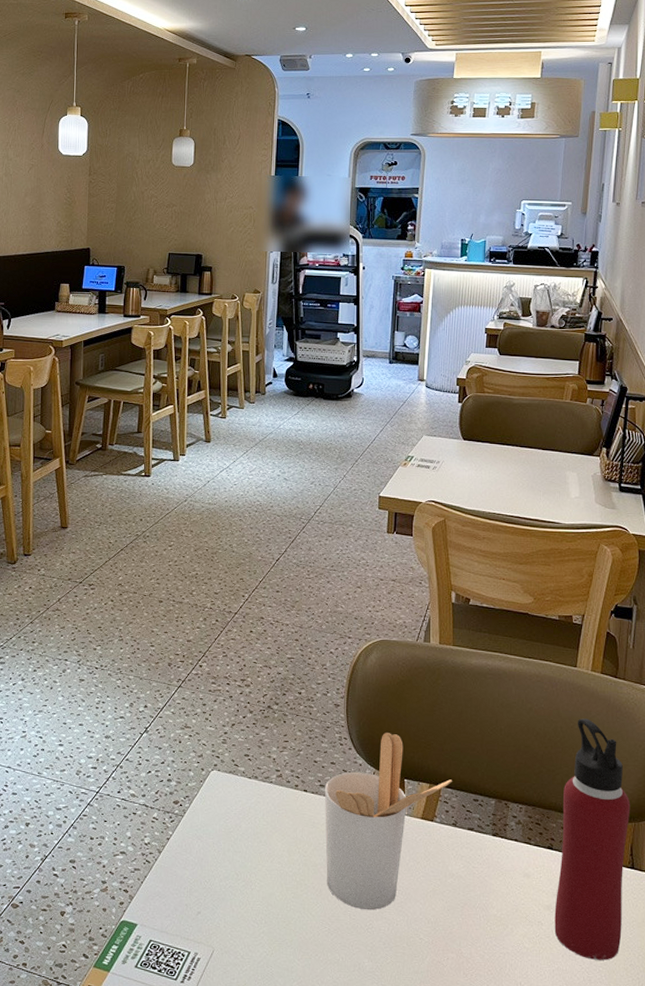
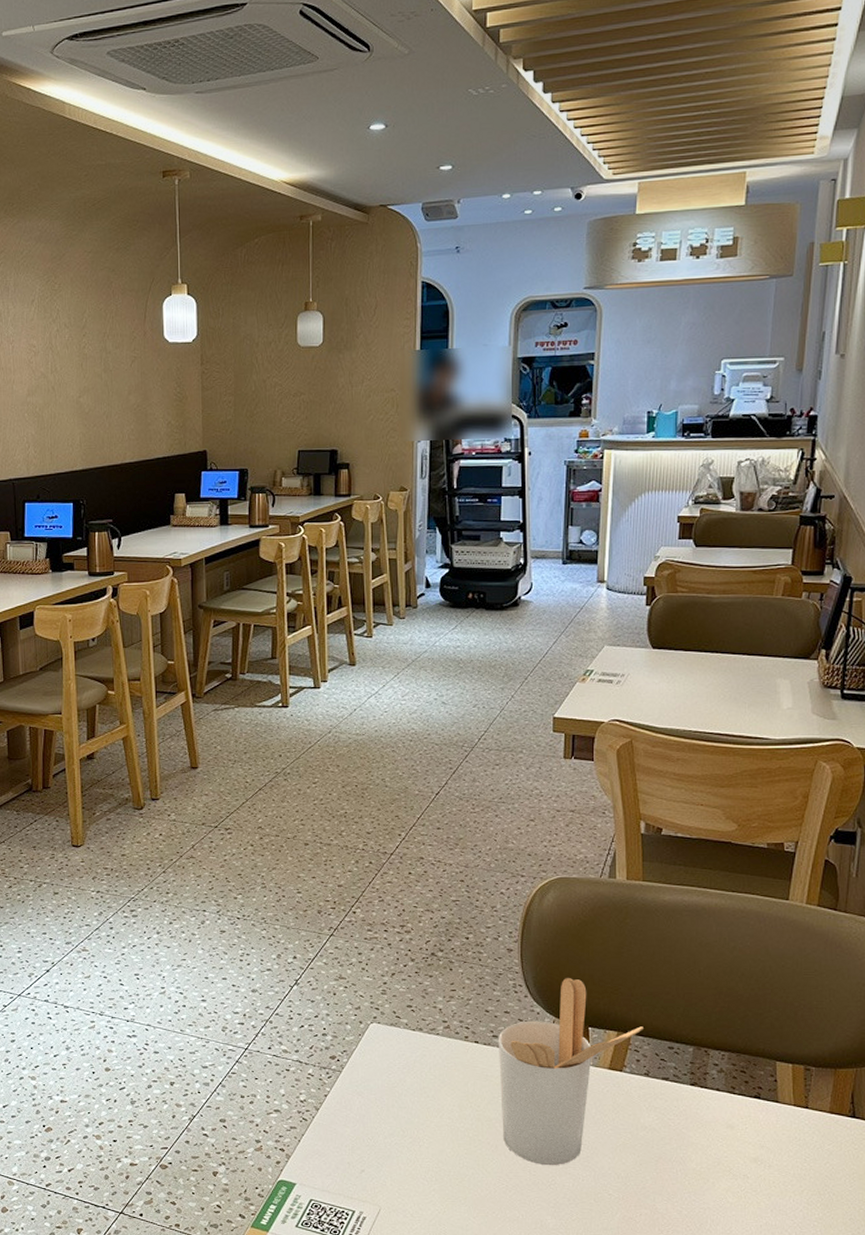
water bottle: present [554,718,631,961] -> none [762,956,852,1215]

